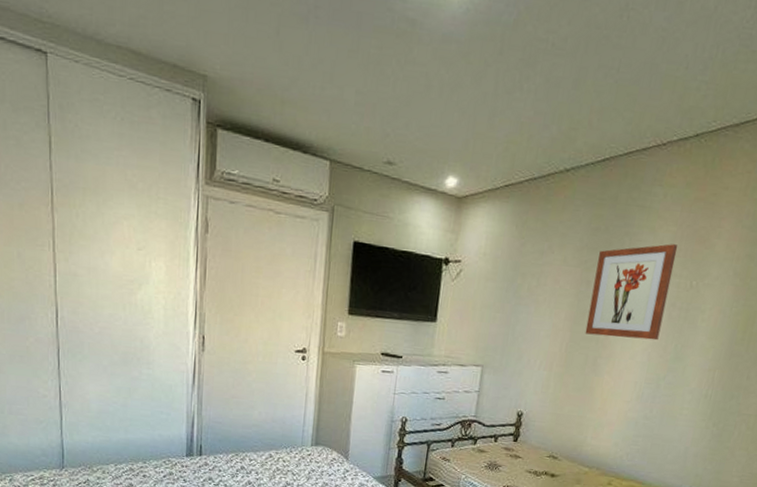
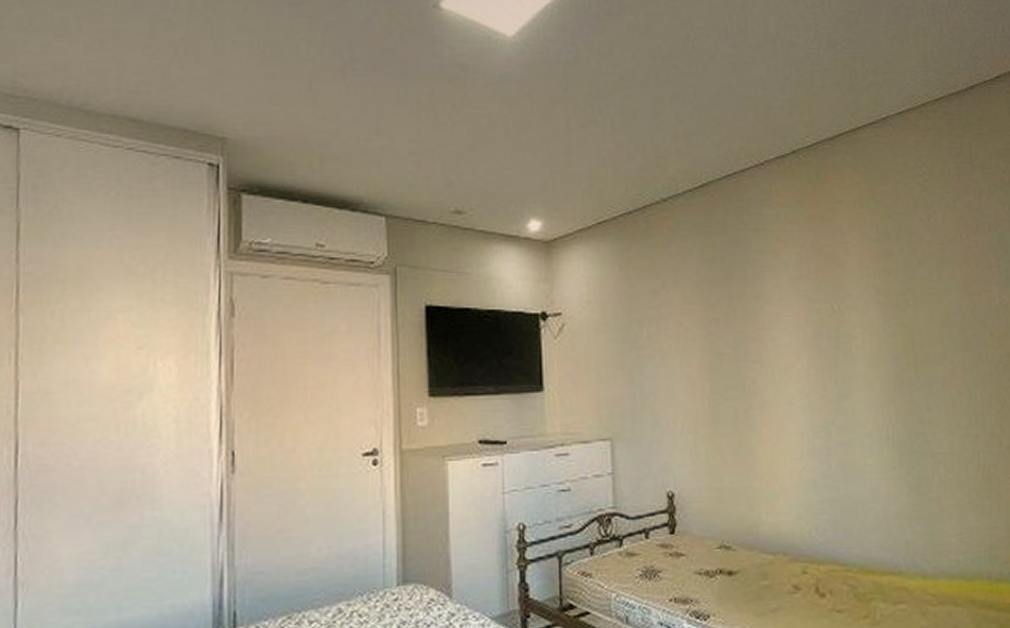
wall art: present [585,244,678,341] -> none [721,266,814,382]

